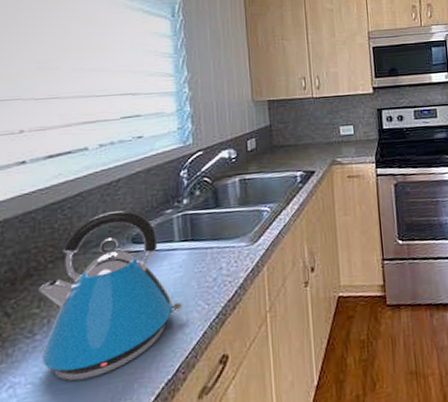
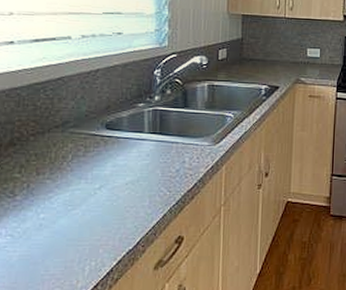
kettle: present [39,210,183,381] -> none [20,98,148,239]

